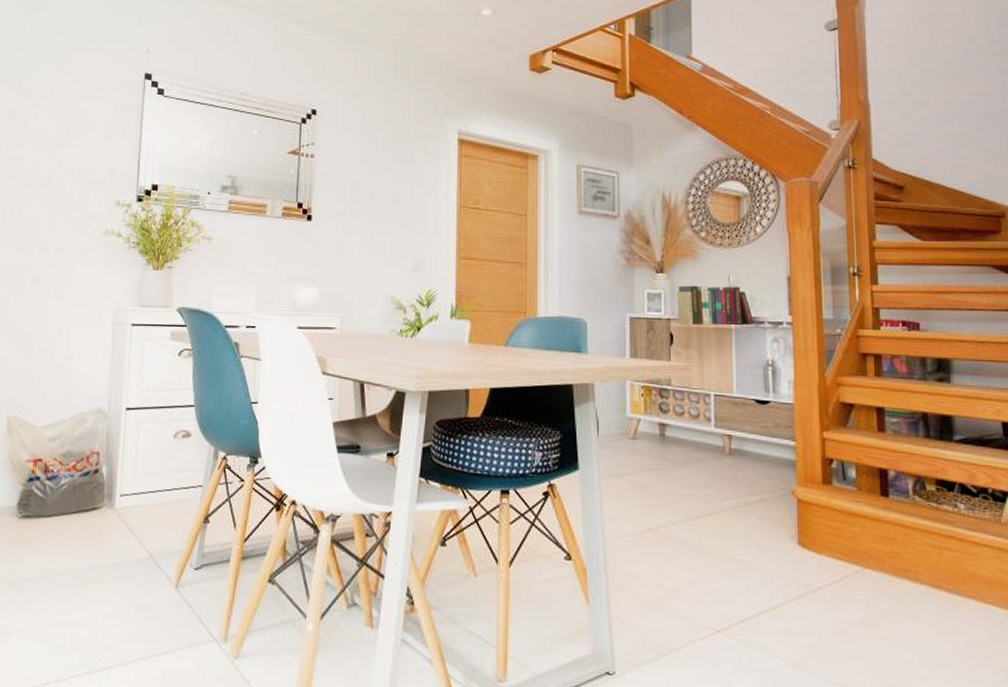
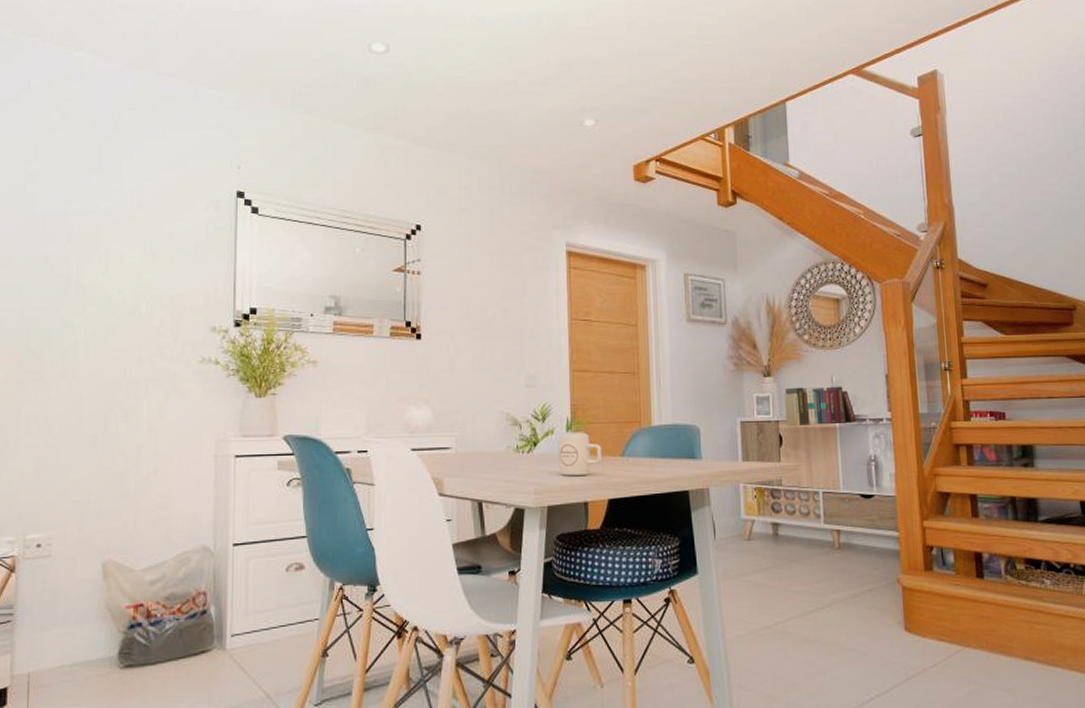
mug: none [441,321,486,363] -> present [558,434,603,476]

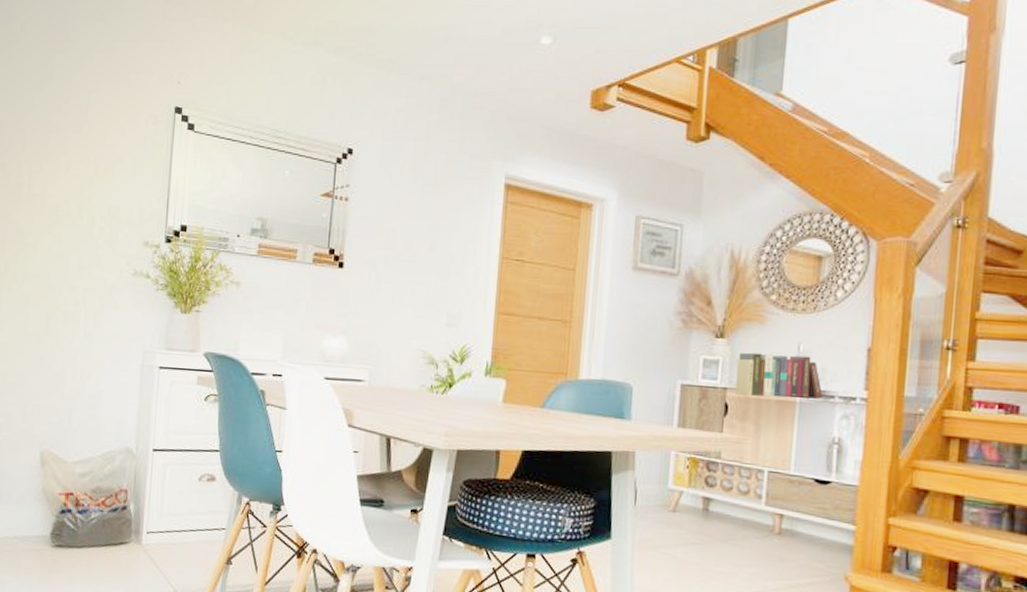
mug: present [558,434,603,476] -> none [473,379,522,423]

